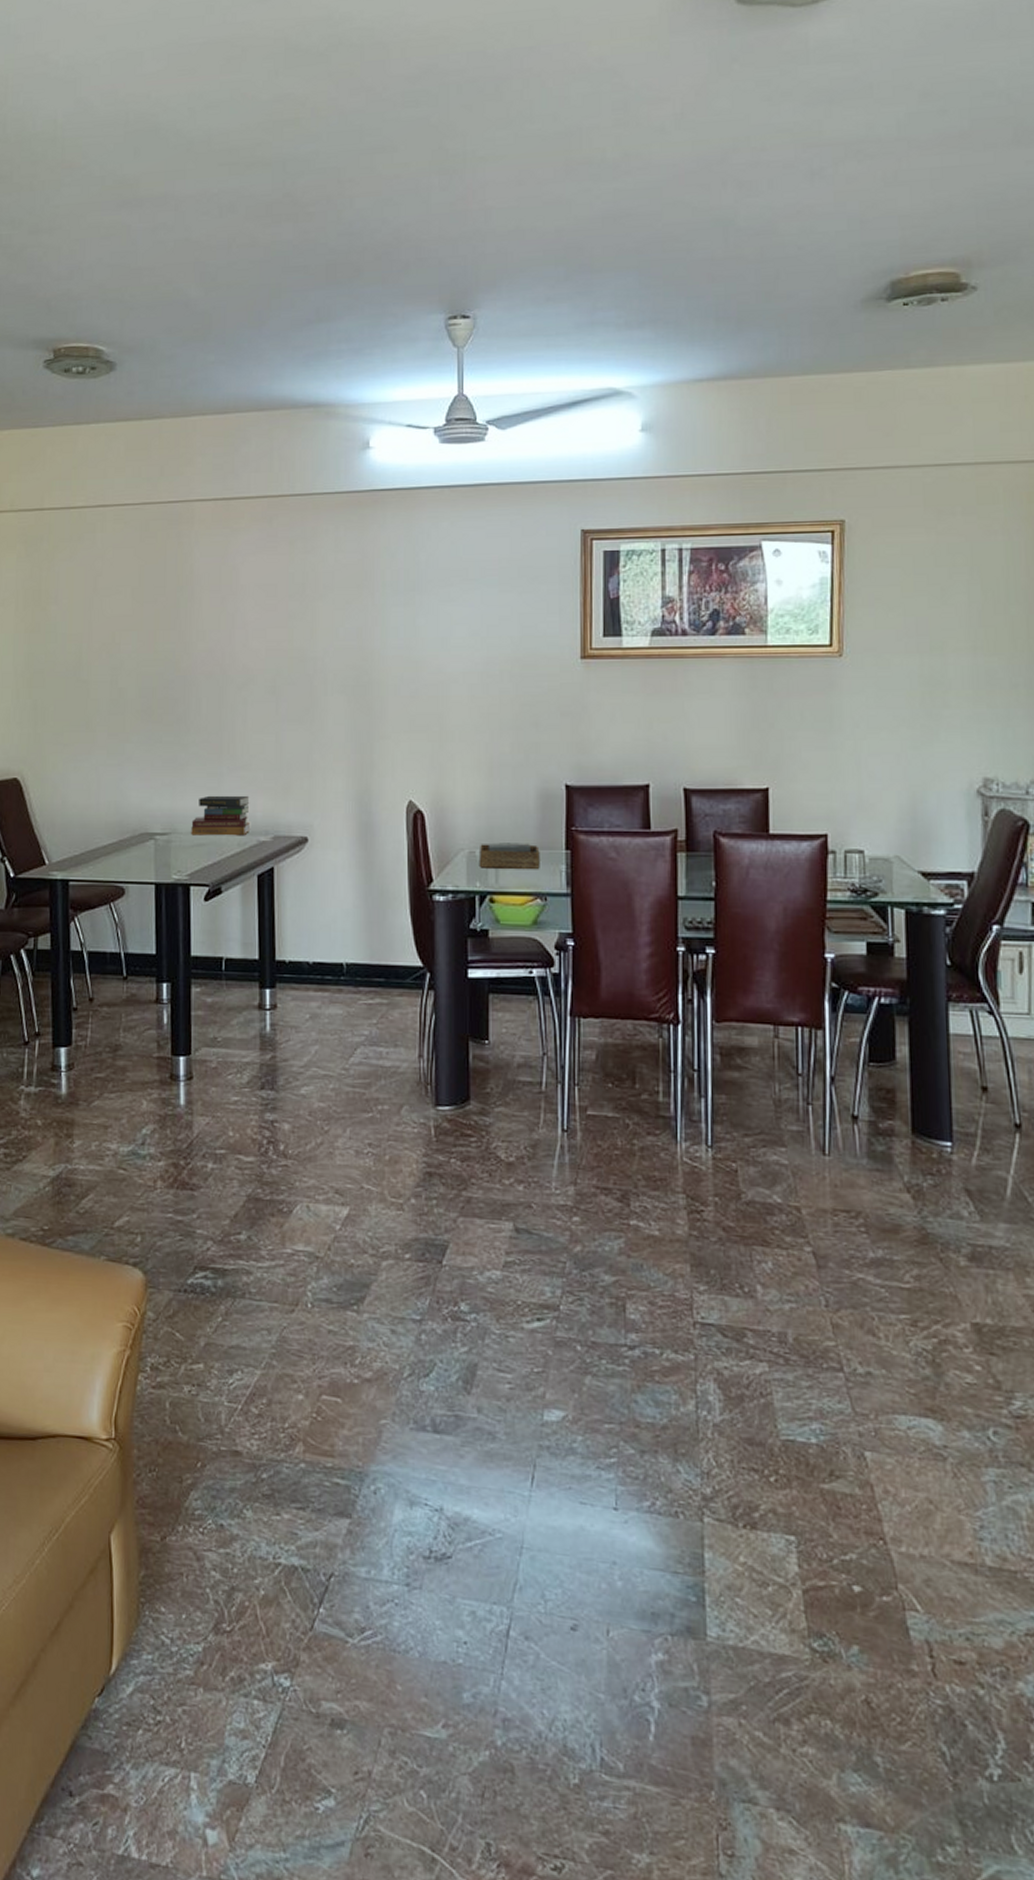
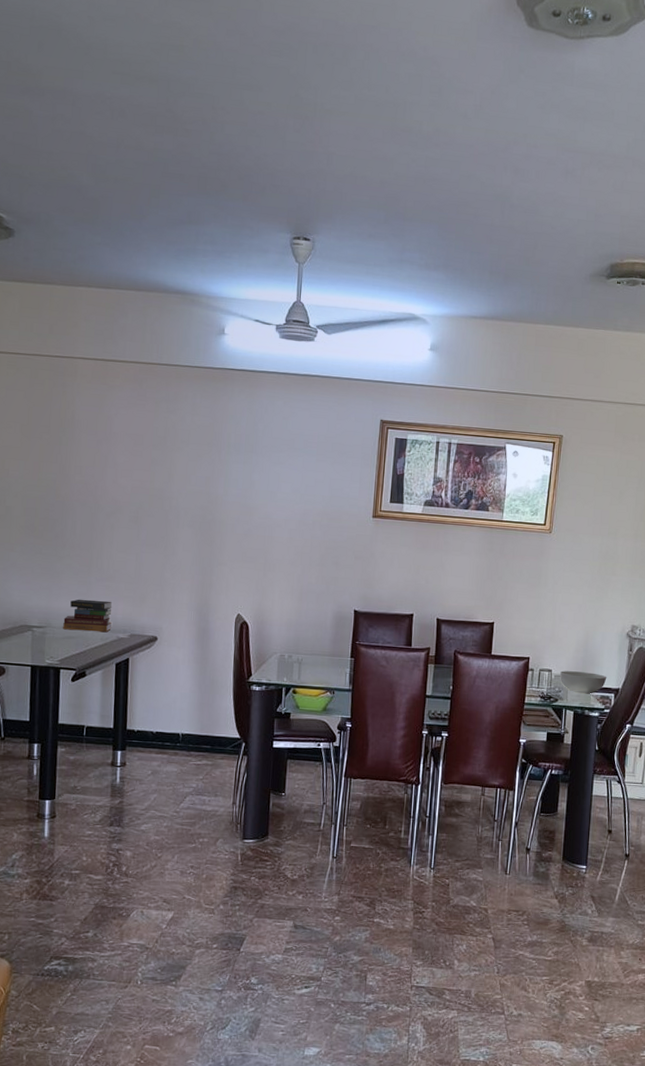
napkin holder: present [479,842,540,870] -> none [287,649,332,672]
bowl: none [876,851,953,883] -> present [559,671,607,694]

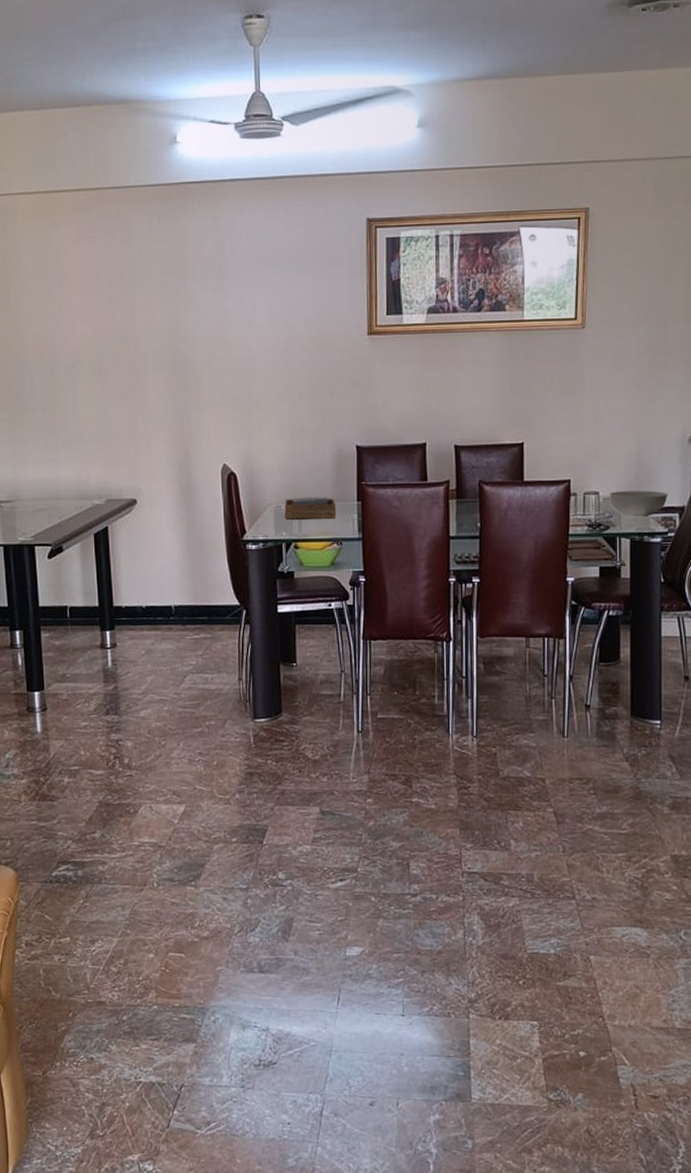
books: present [63,599,112,633] -> none [32,464,85,502]
napkin holder: none [287,649,332,672] -> present [284,497,336,520]

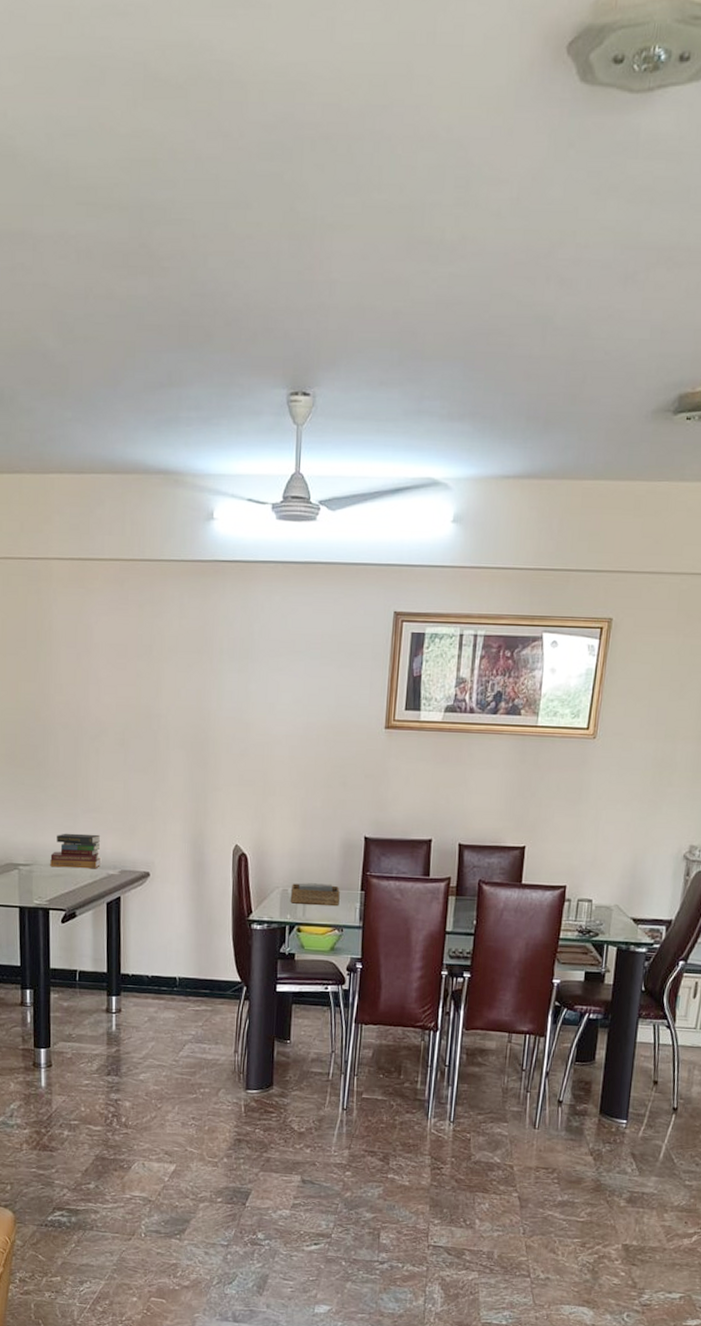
books: none [32,464,85,502] -> present [50,833,101,869]
bowl: present [609,490,668,517] -> none [601,900,658,927]

